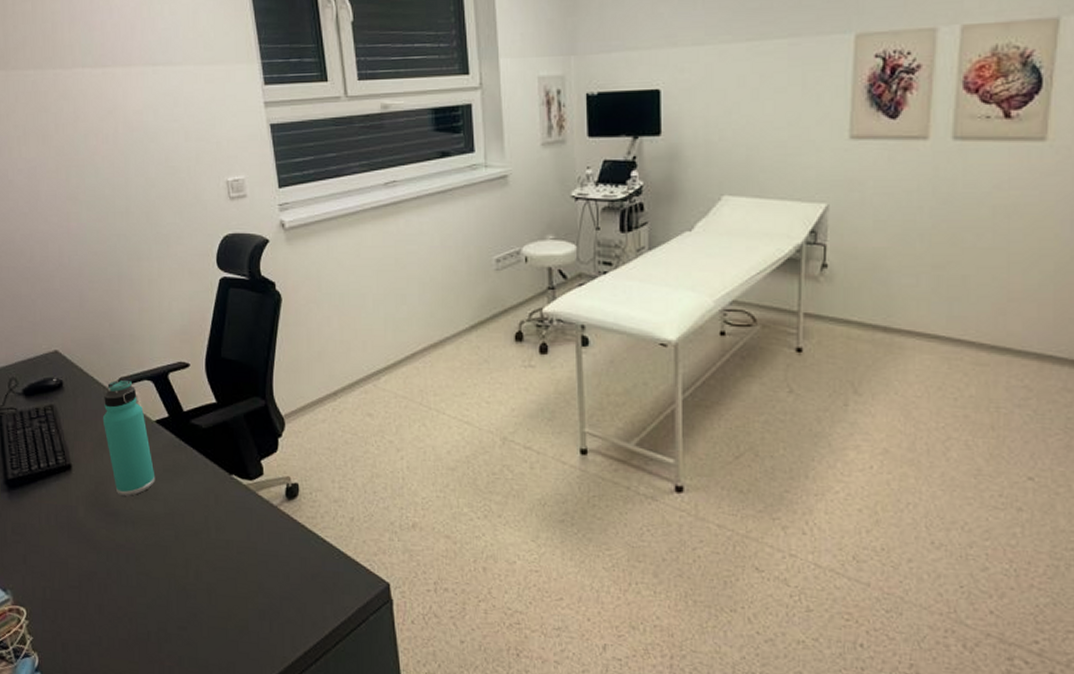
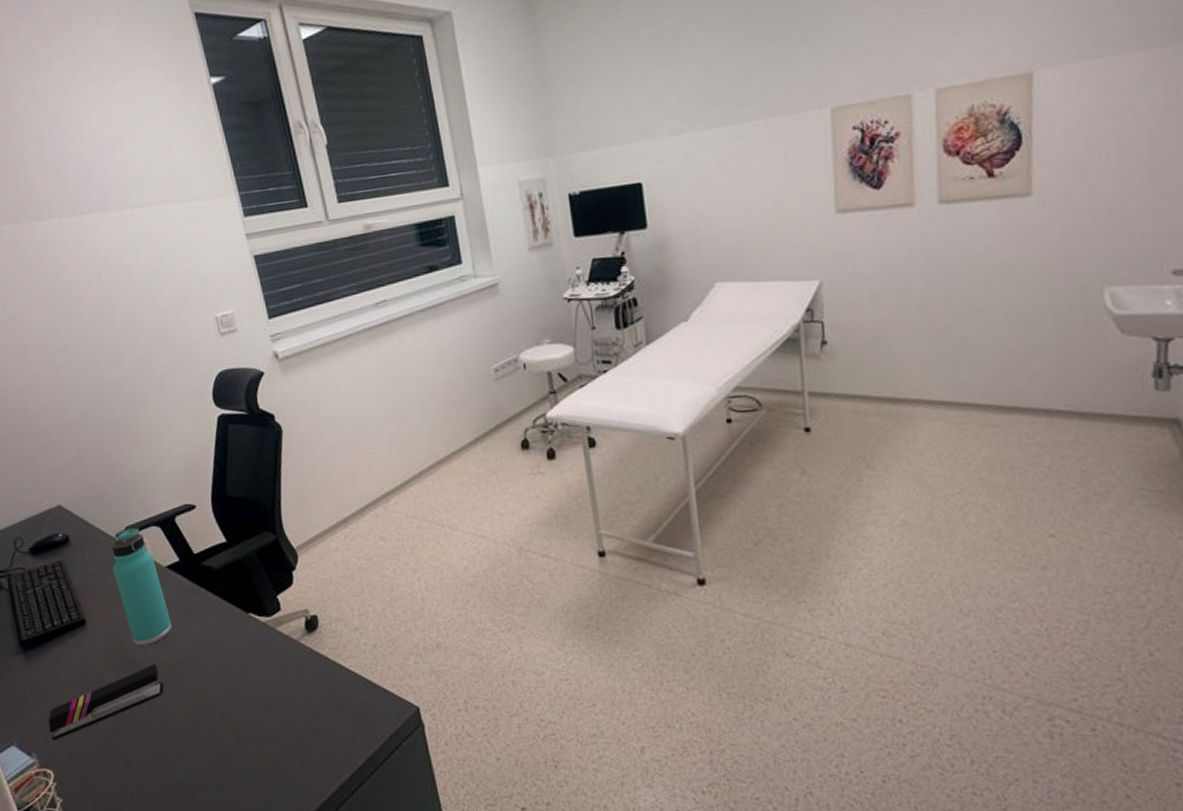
stapler: none [26,515,142,580] -> present [48,664,165,741]

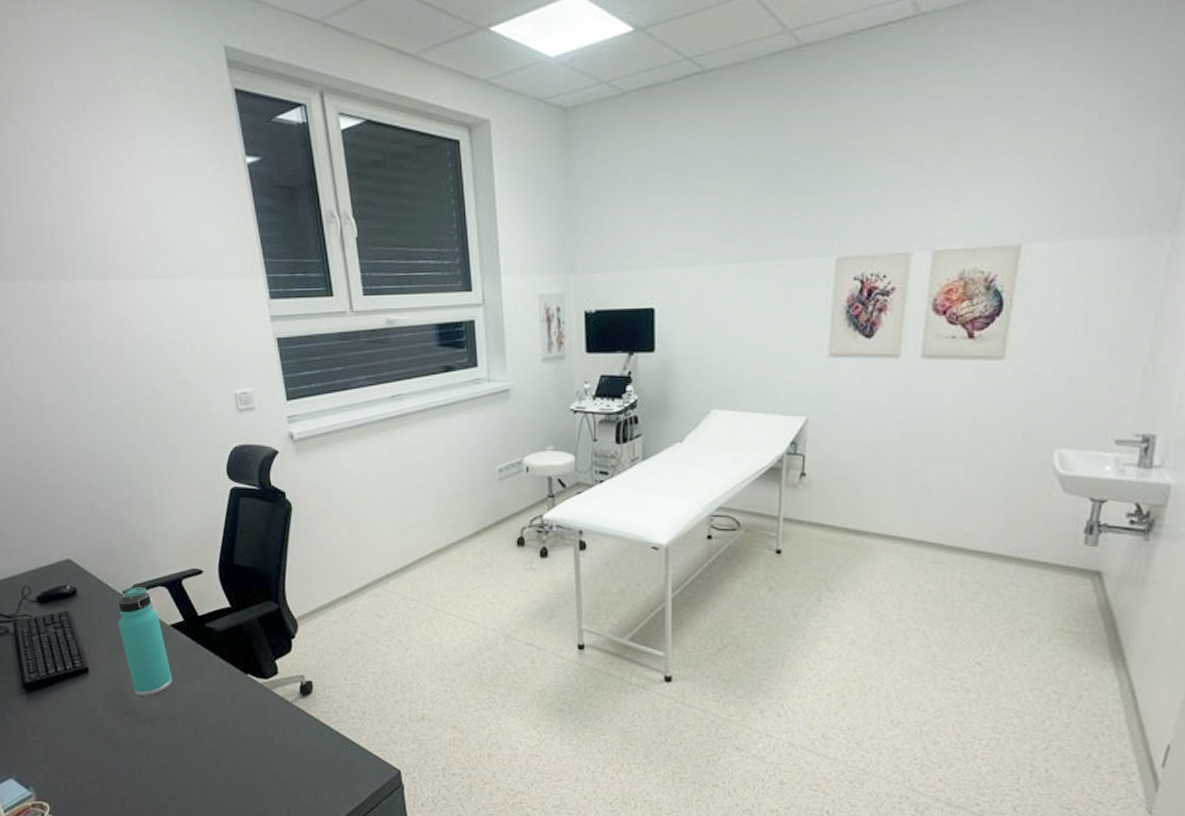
stapler: present [48,664,165,741] -> none [47,714,162,777]

